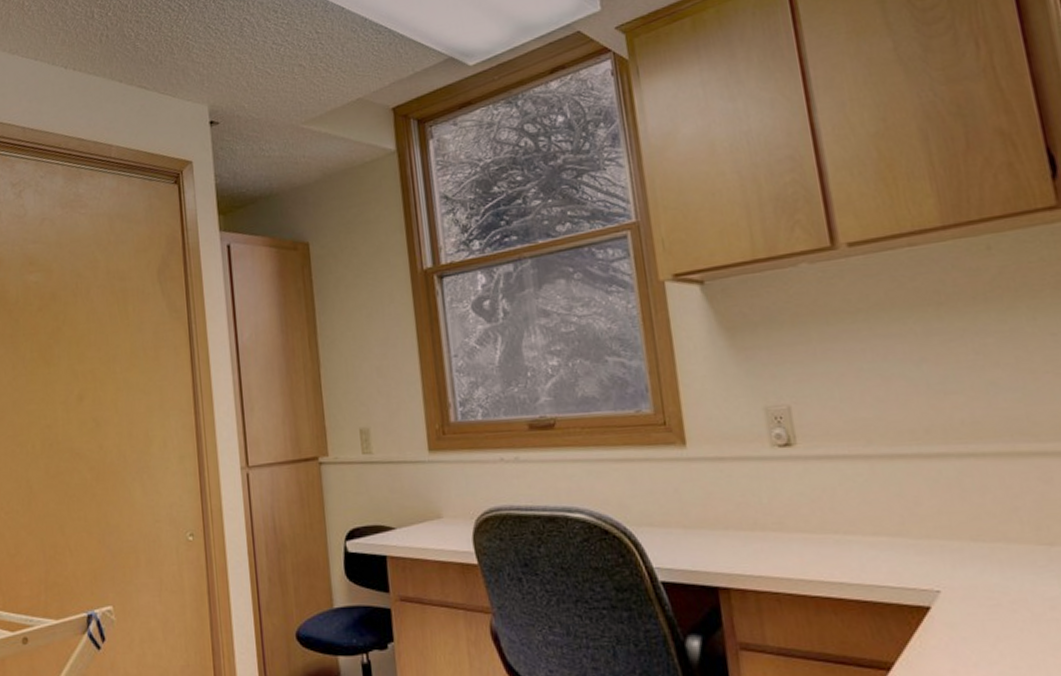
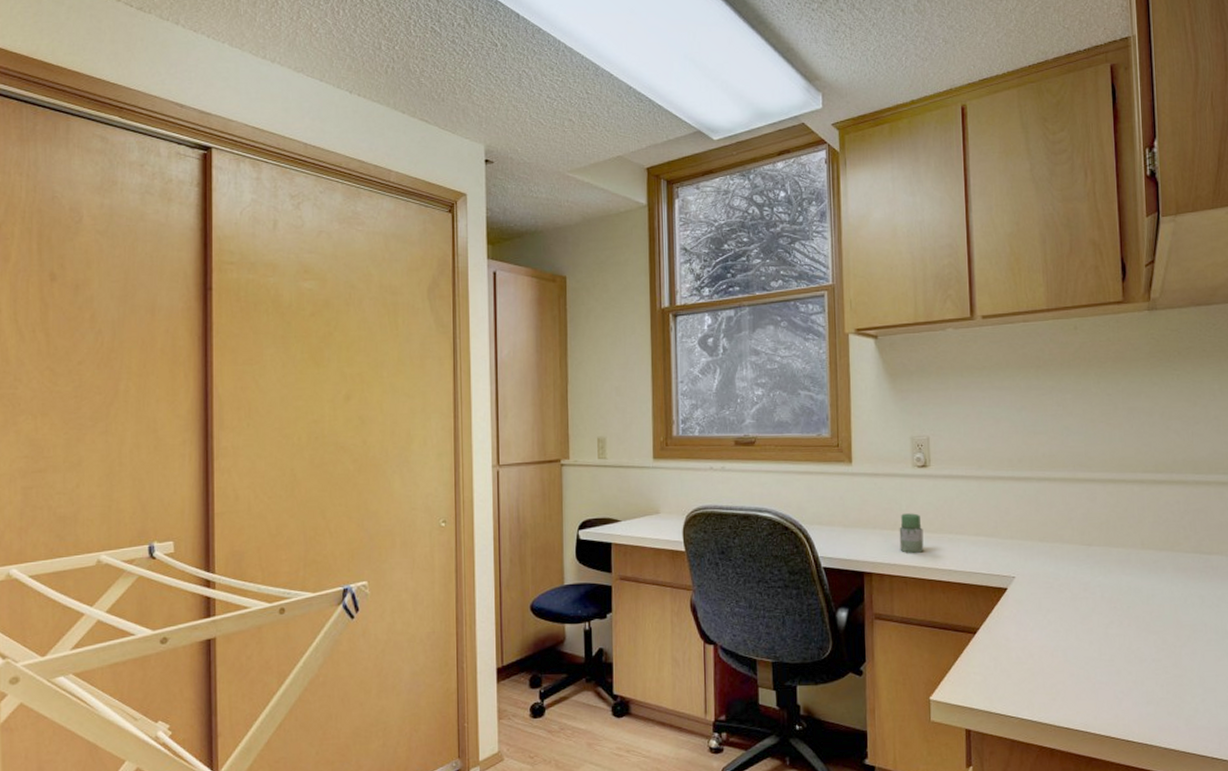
jar: none [761,507,800,562] -> present [899,513,924,554]

